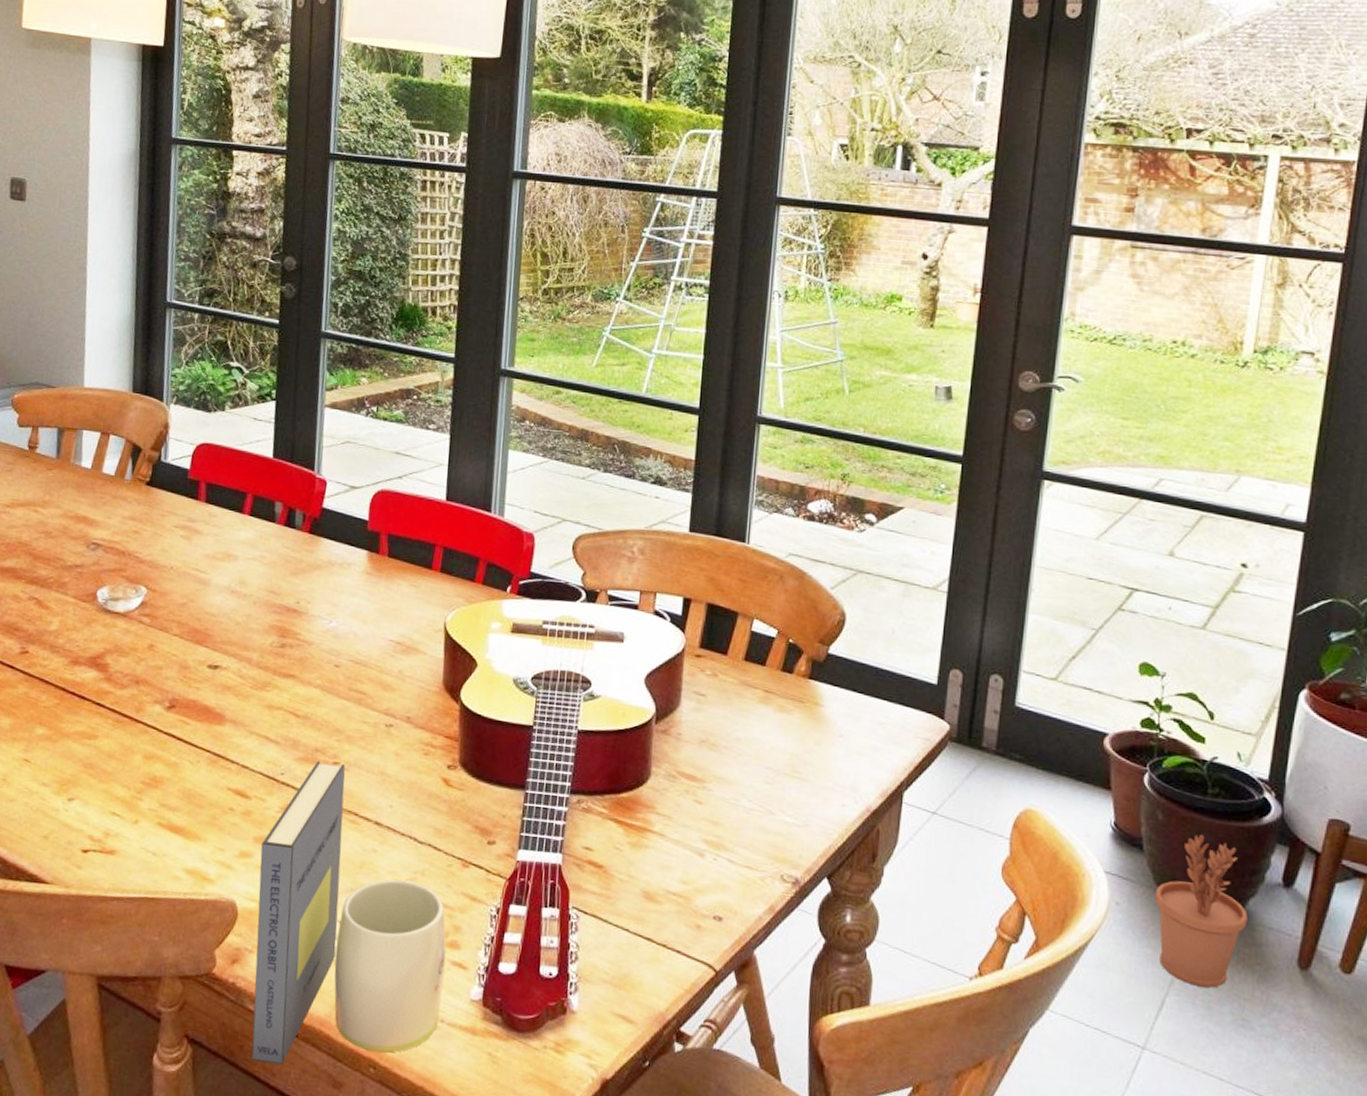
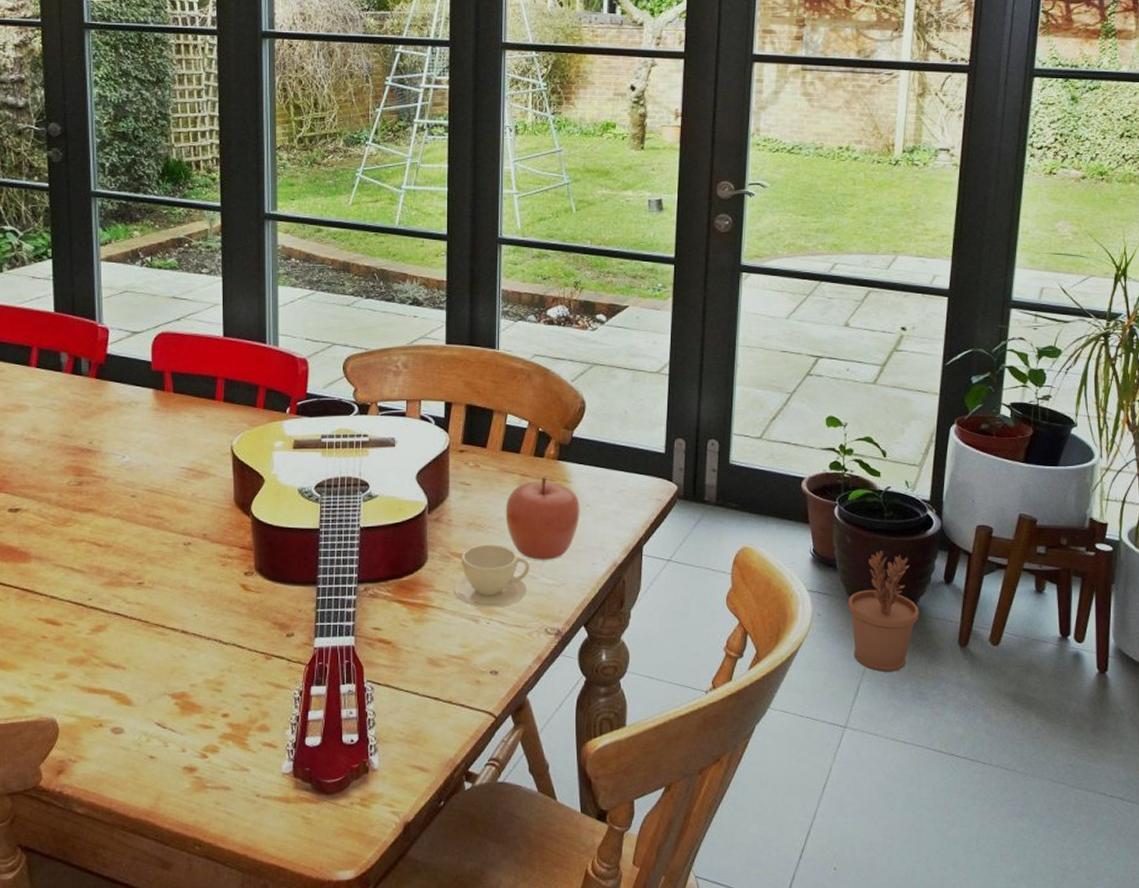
book: present [251,760,345,1066] -> none [76,583,155,858]
mug: present [334,879,447,1053] -> none [155,677,256,832]
teacup: none [677,766,768,843] -> present [453,543,530,608]
fruit: none [743,695,832,795] -> present [505,476,580,560]

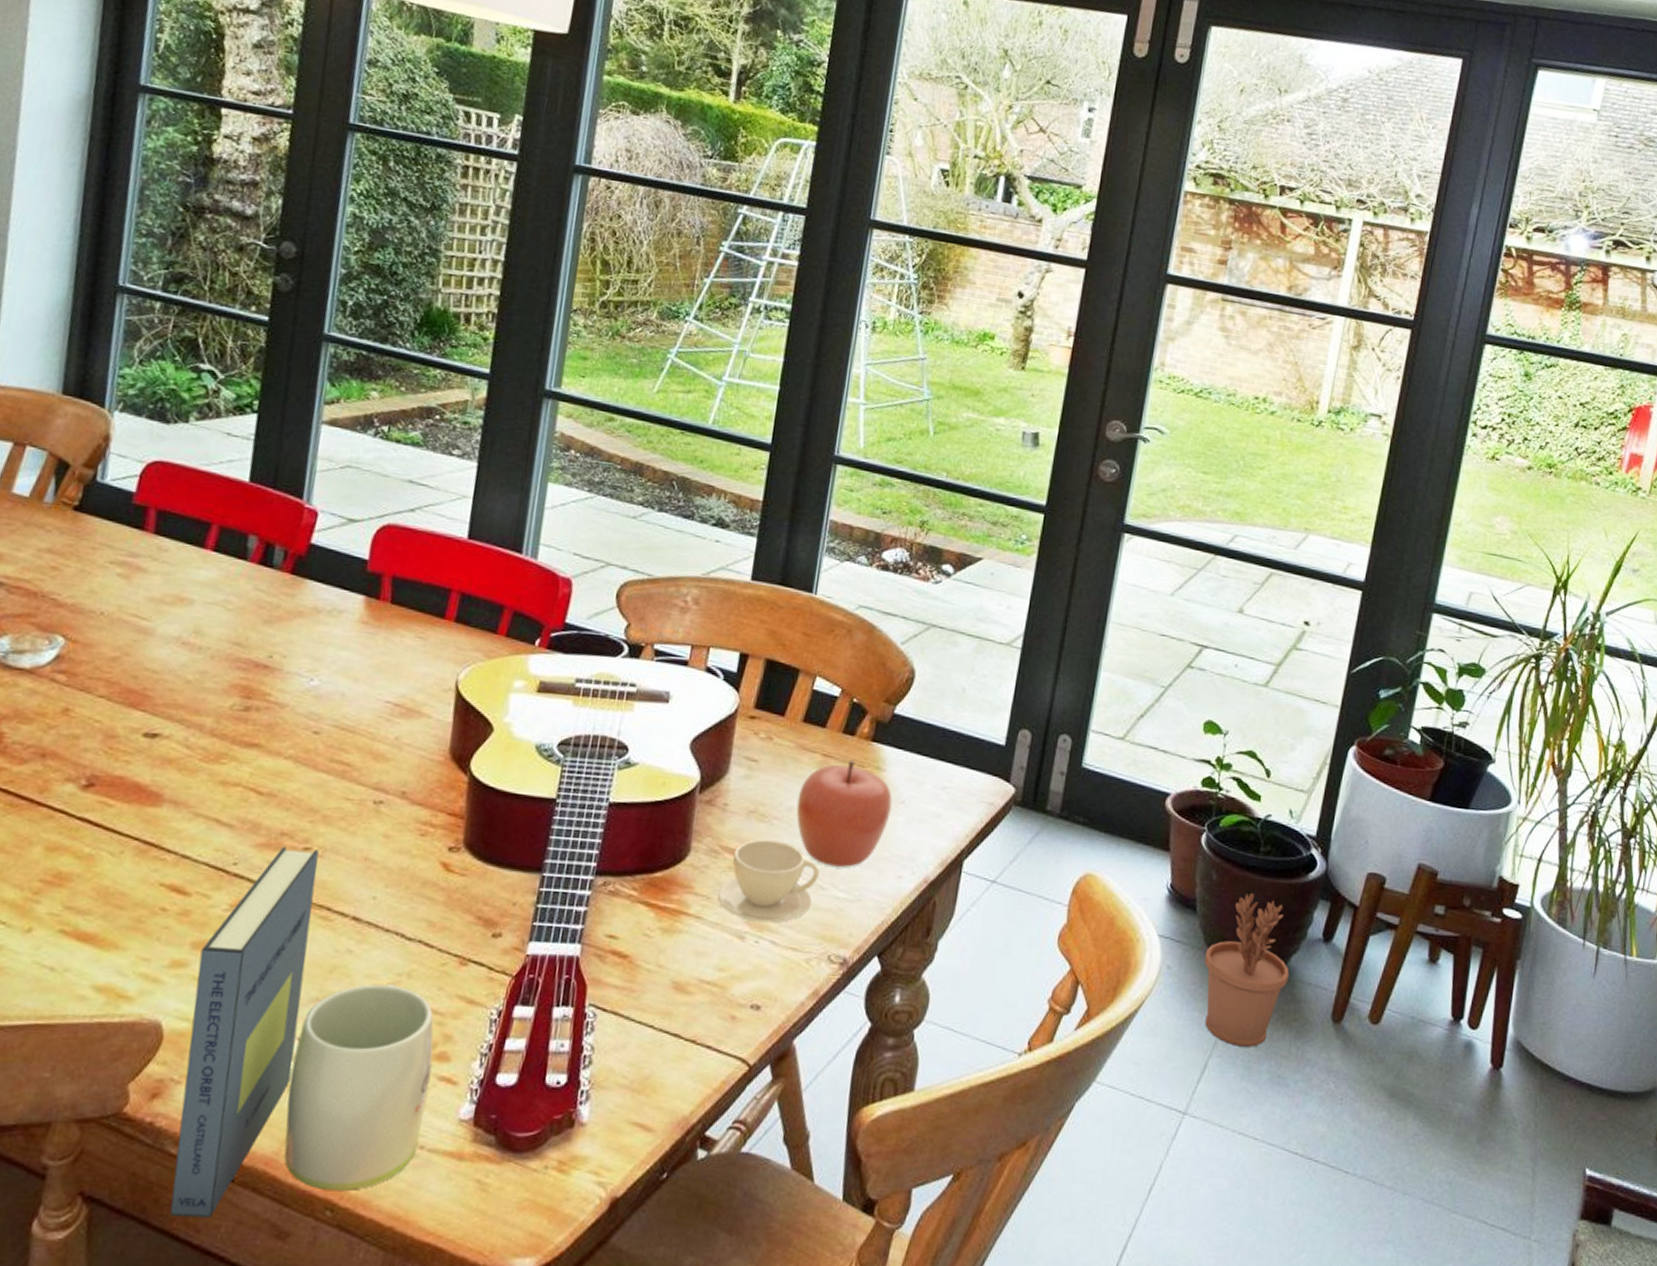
book: none [76,583,155,858] -> present [169,846,319,1218]
mug: none [155,677,256,832] -> present [284,983,434,1192]

